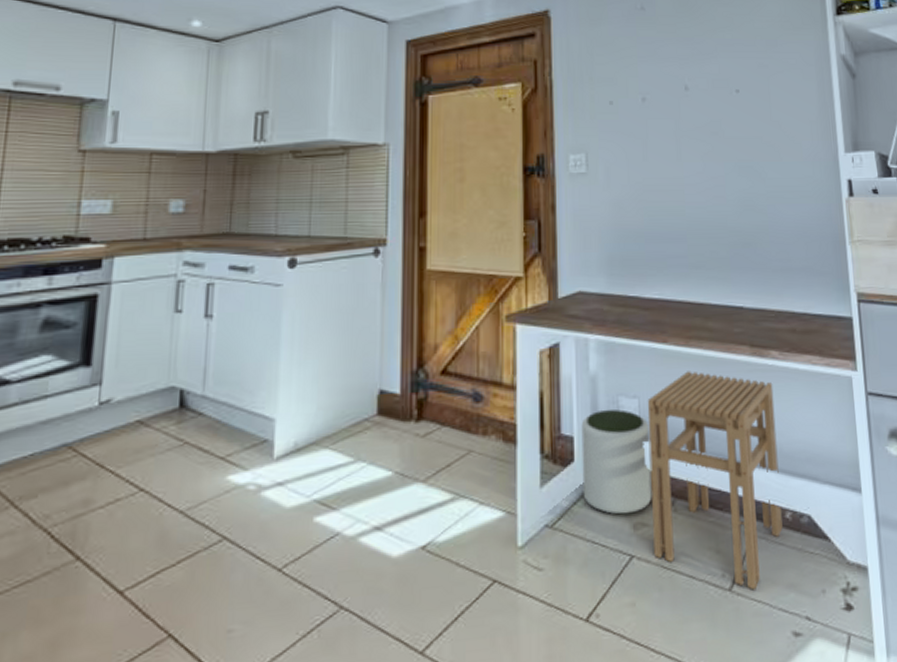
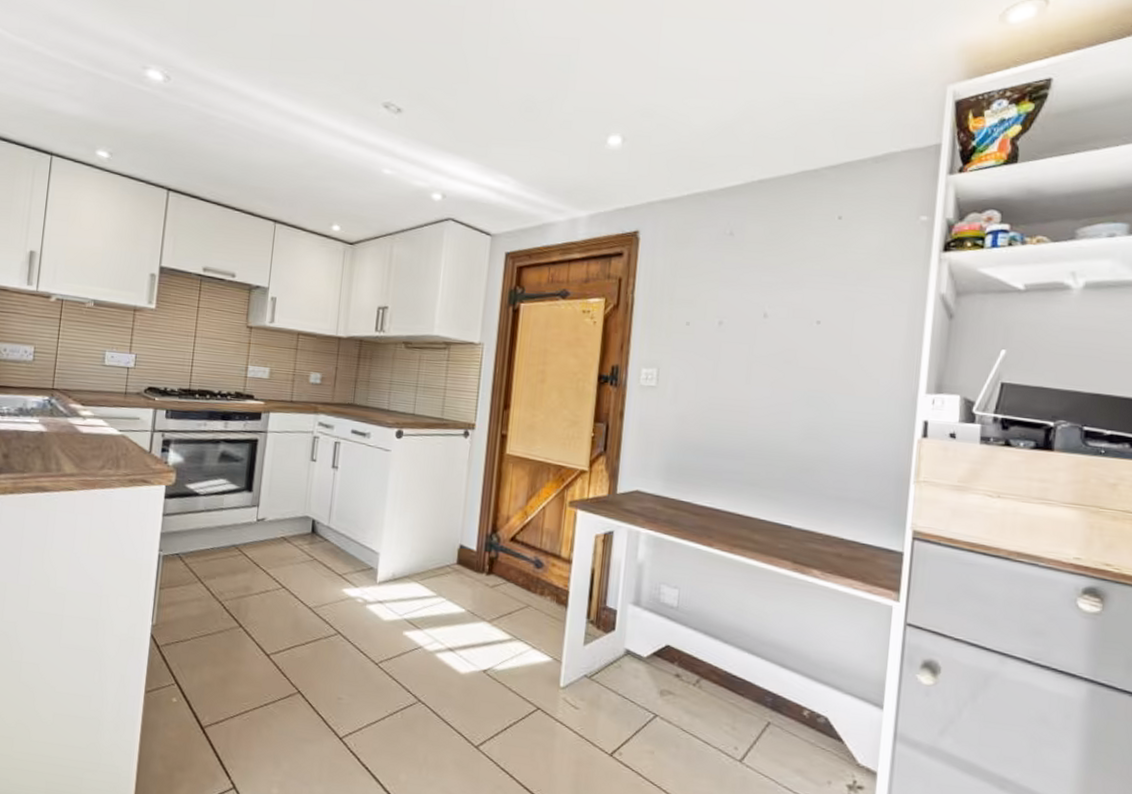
plant pot: present [581,409,652,515] -> none [619,593,686,682]
stool: present [647,371,783,590] -> none [676,574,810,767]

